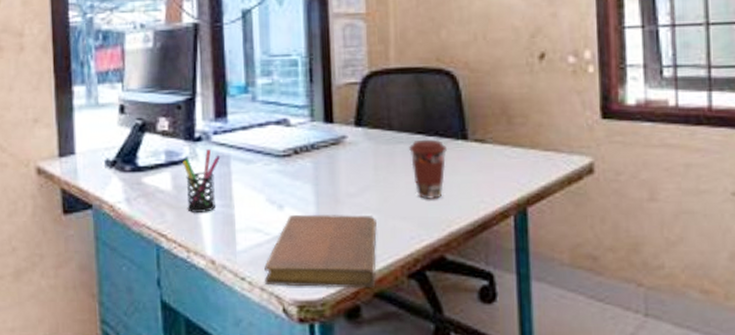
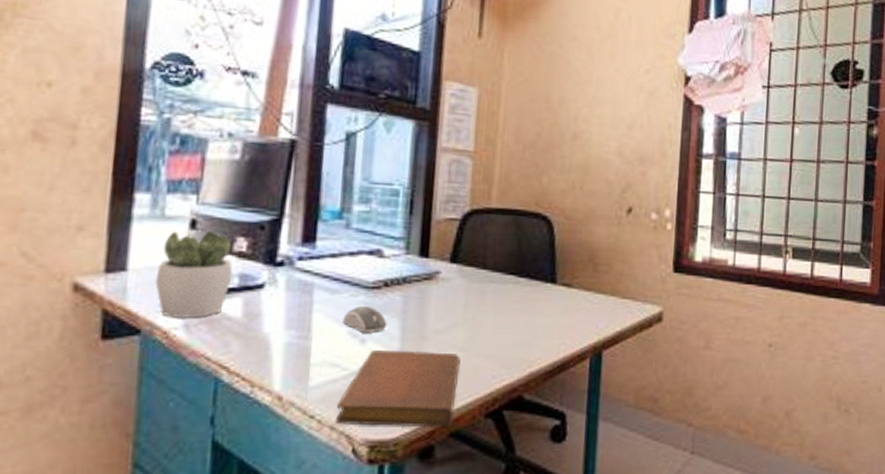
succulent plant: none [98,113,160,193] -> present [155,230,233,318]
pen holder: present [183,149,221,212] -> none [257,275,304,344]
computer mouse: none [260,173,301,198] -> present [343,305,387,332]
coffee cup: present [409,139,447,199] -> none [500,280,536,339]

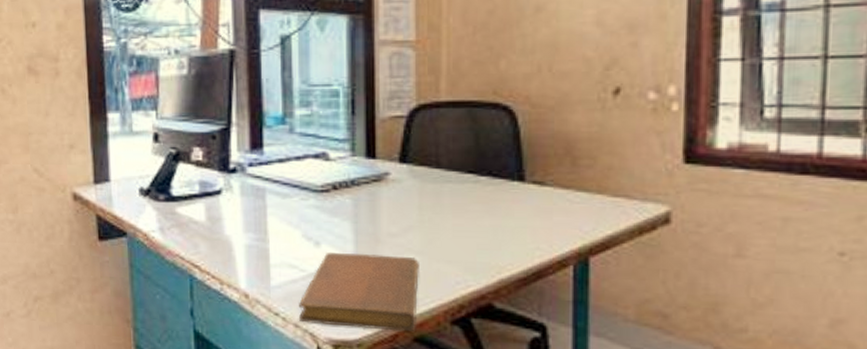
succulent plant: present [155,230,233,318] -> none [132,142,194,222]
computer mouse: present [343,305,387,332] -> none [296,209,339,235]

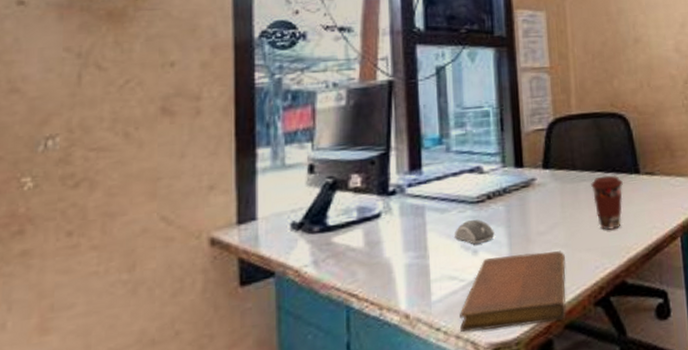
computer mouse: none [296,209,339,235] -> present [455,219,495,244]
coffee cup: none [458,179,500,243] -> present [591,175,623,230]

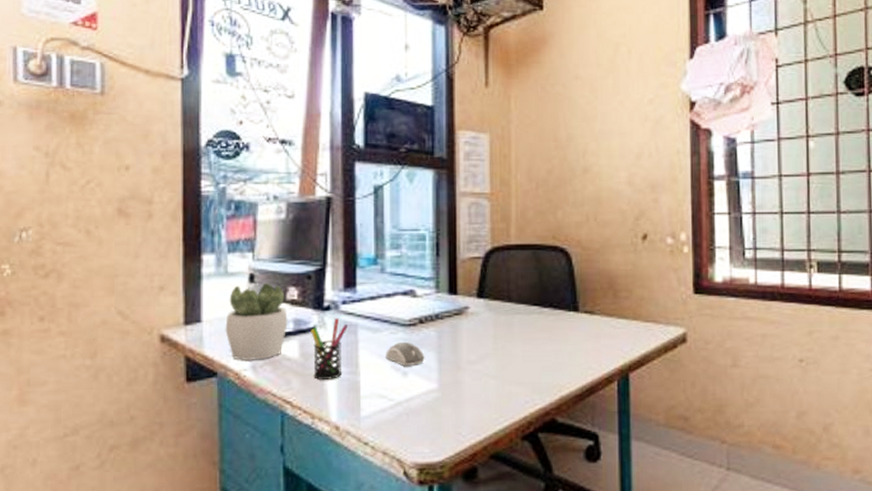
succulent plant: none [283,172,351,256] -> present [225,282,288,360]
pen holder: none [376,202,416,268] -> present [311,318,349,380]
notebook: present [460,251,566,333] -> none [387,381,494,451]
coffee cup: present [591,175,623,230] -> none [526,310,560,366]

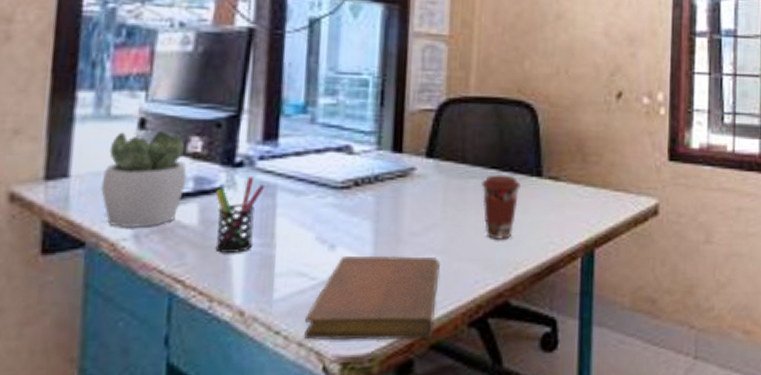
computer mouse: present [386,341,425,366] -> none [310,207,359,237]
notebook: none [387,381,494,451] -> present [304,256,440,340]
coffee cup: none [526,310,560,366] -> present [482,175,520,239]

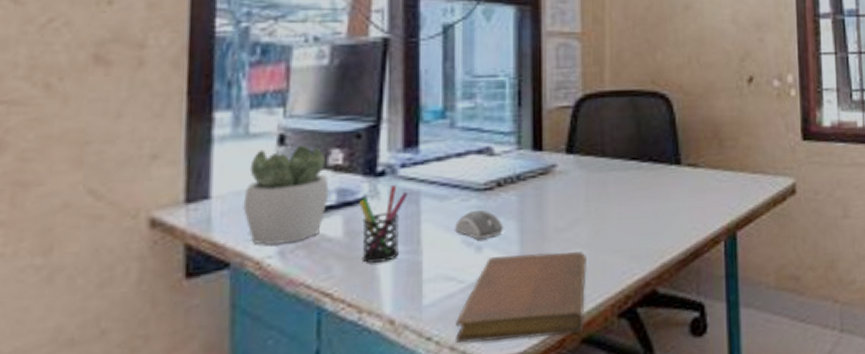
computer mouse: none [310,207,359,237] -> present [455,209,503,239]
coffee cup: present [482,175,520,239] -> none [623,165,660,229]

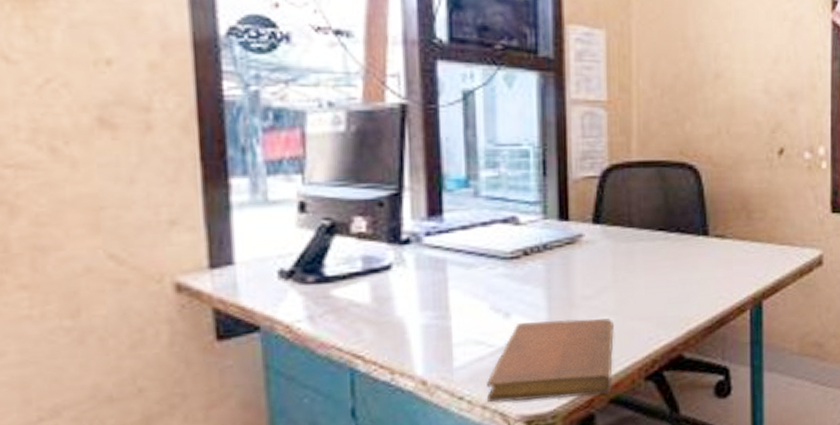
succulent plant: present [243,144,329,245] -> none [268,212,354,310]
pen holder: present [359,185,409,263] -> none [385,253,435,328]
computer mouse: present [455,209,503,239] -> none [483,277,531,306]

